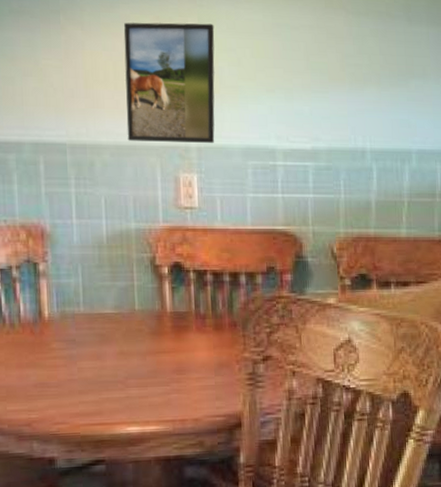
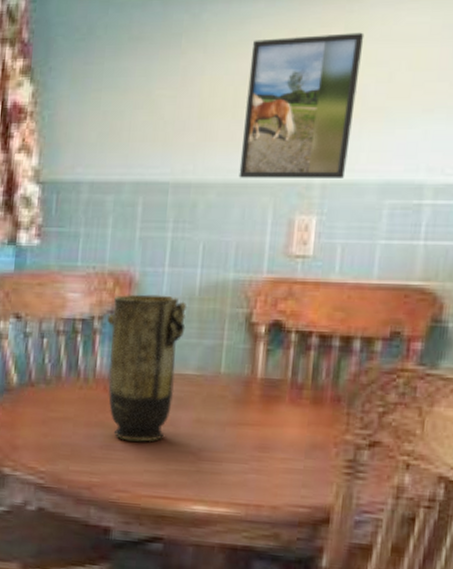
vase: none [25,244,99,377] -> present [107,294,187,442]

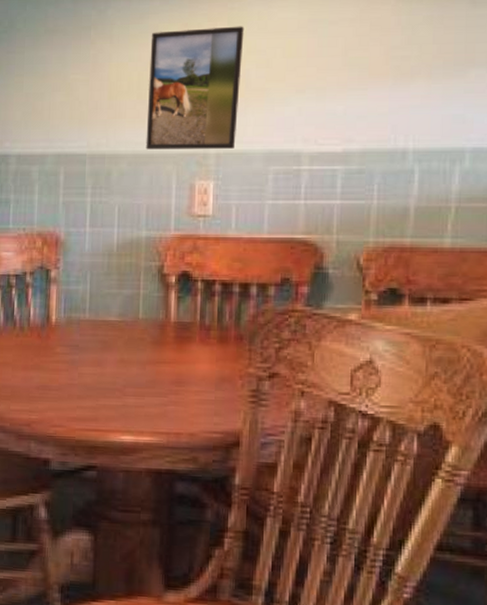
vase: present [107,294,187,442] -> none [38,251,107,381]

